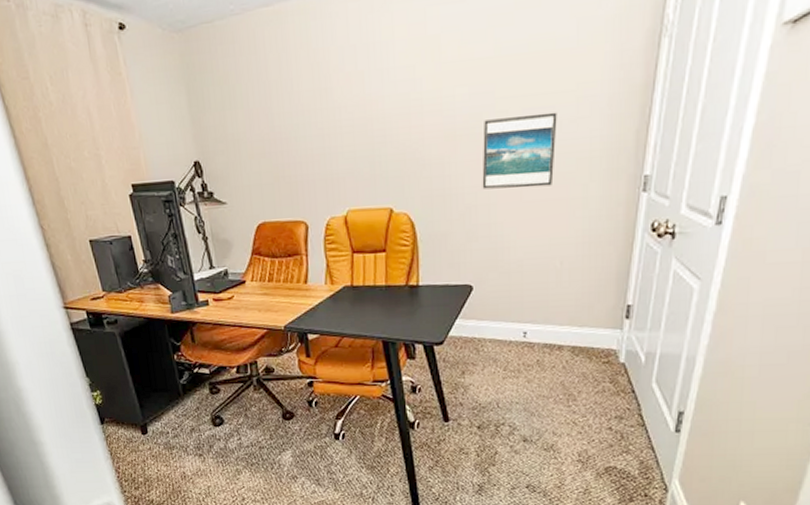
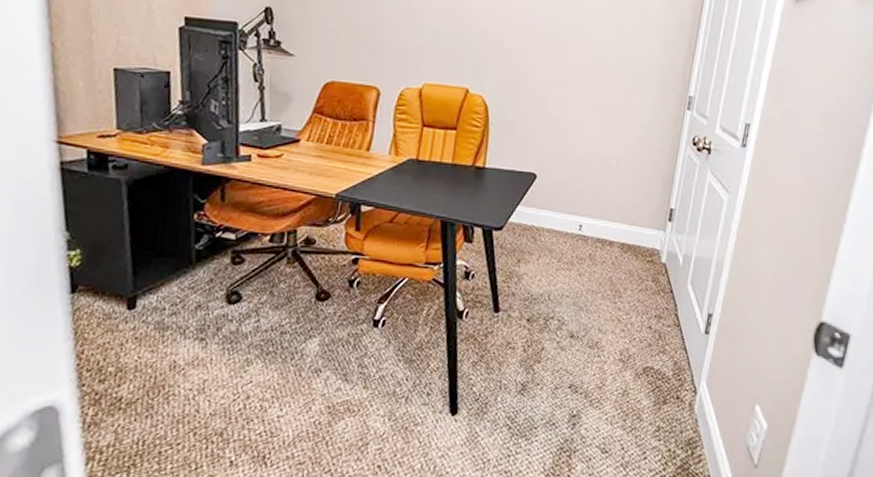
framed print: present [482,112,557,189] -> none [554,24,623,92]

